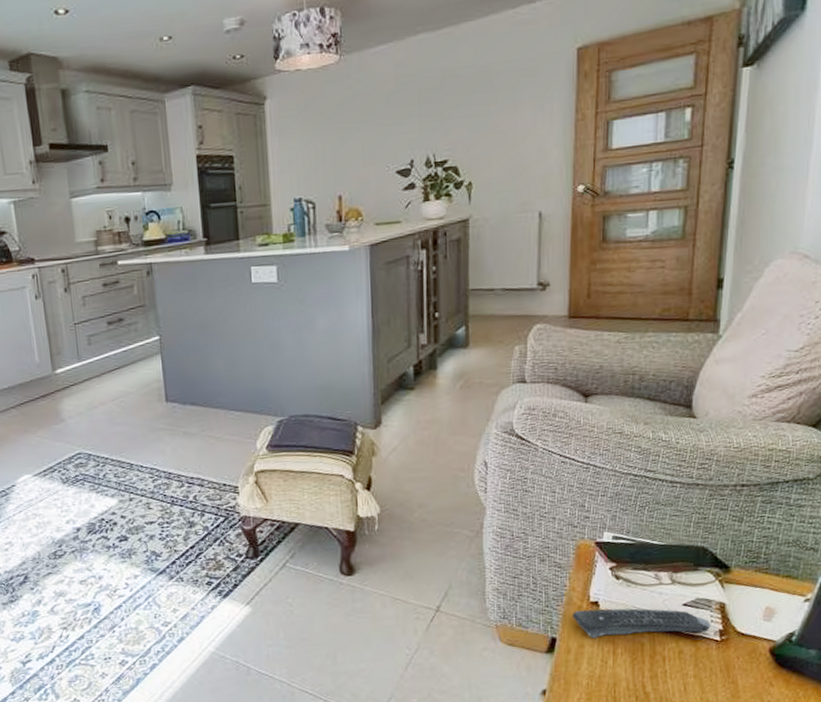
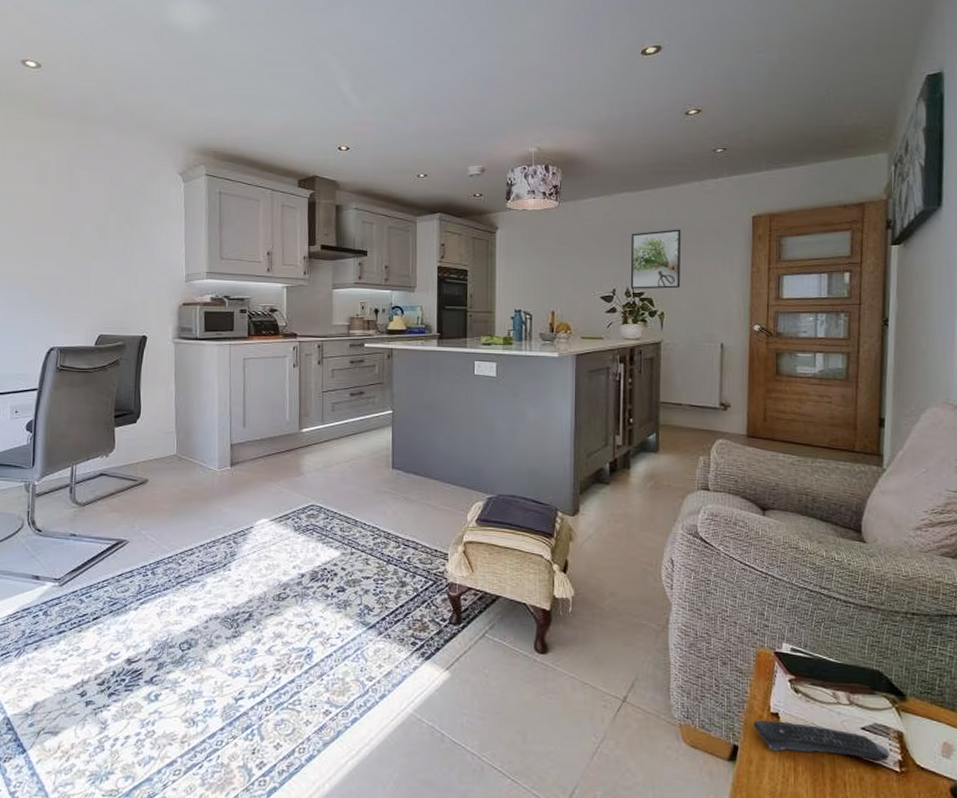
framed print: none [430,74,492,158] -> present [630,229,681,289]

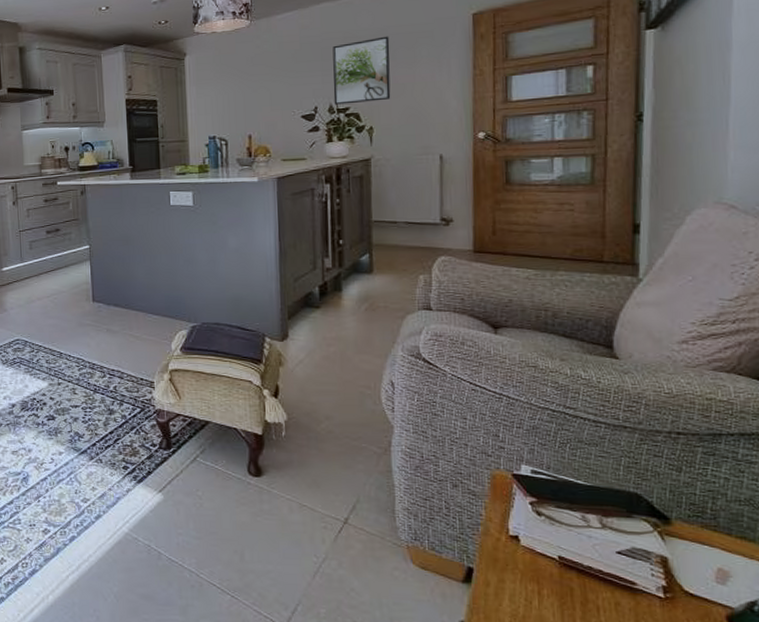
remote control: present [754,720,890,760] -> none [490,543,652,586]

